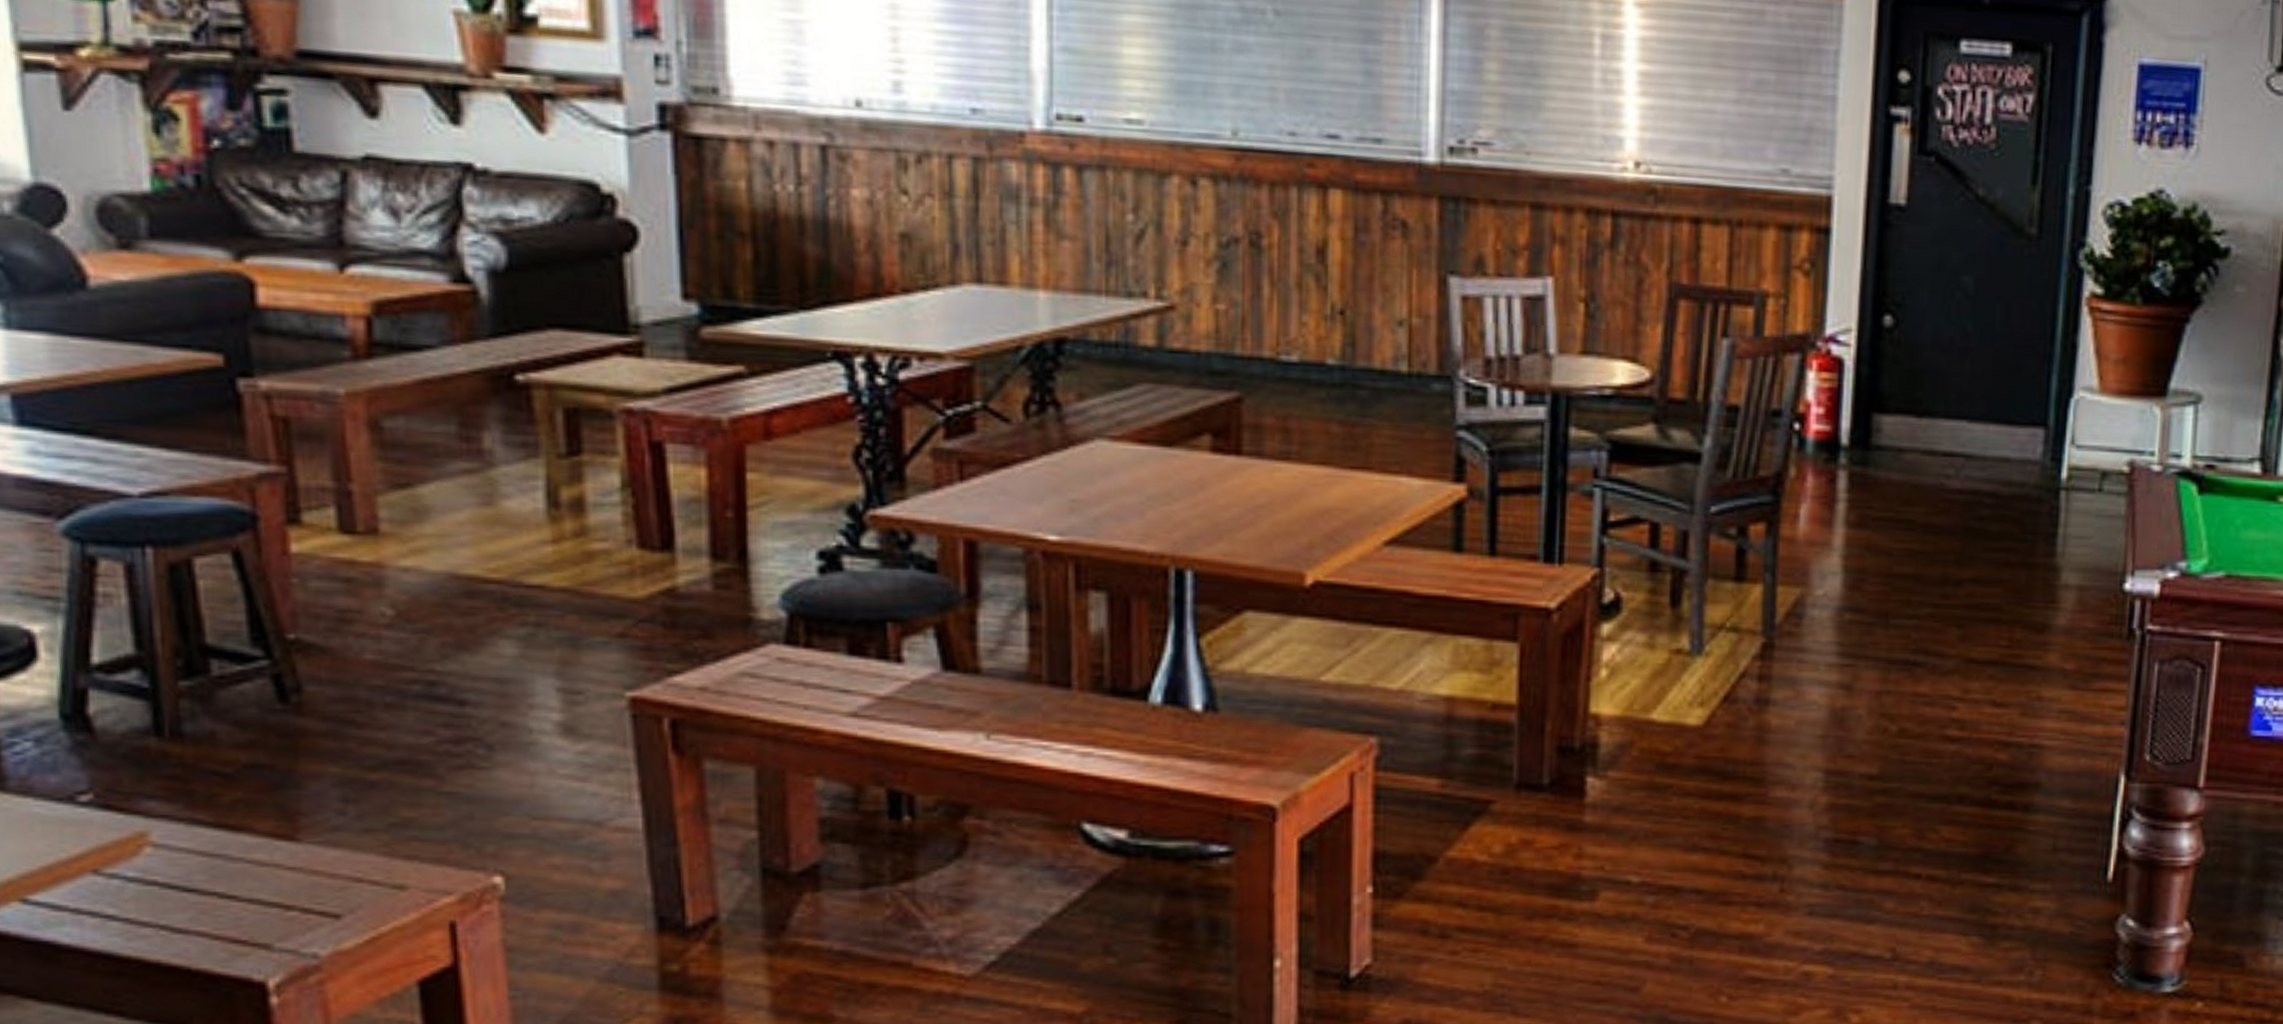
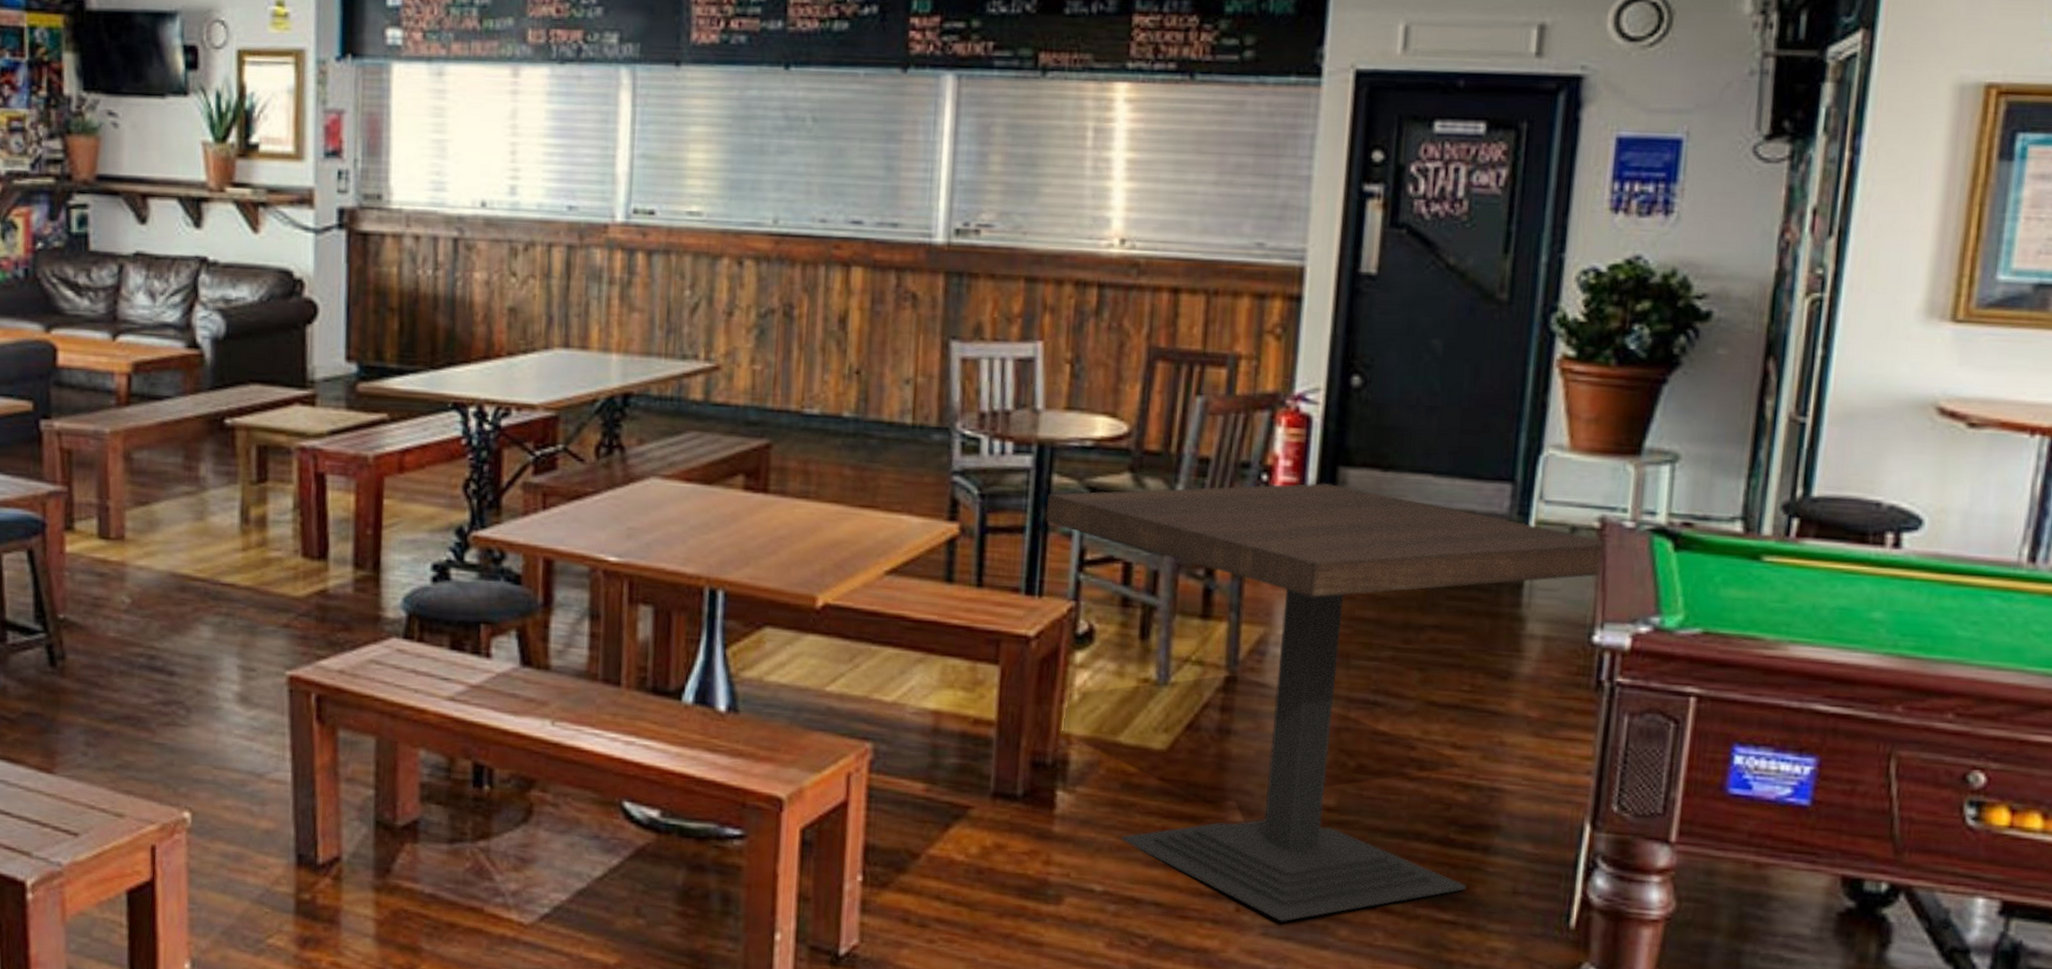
dining table: none [1564,430,2135,899] -> present [1046,482,1606,922]

